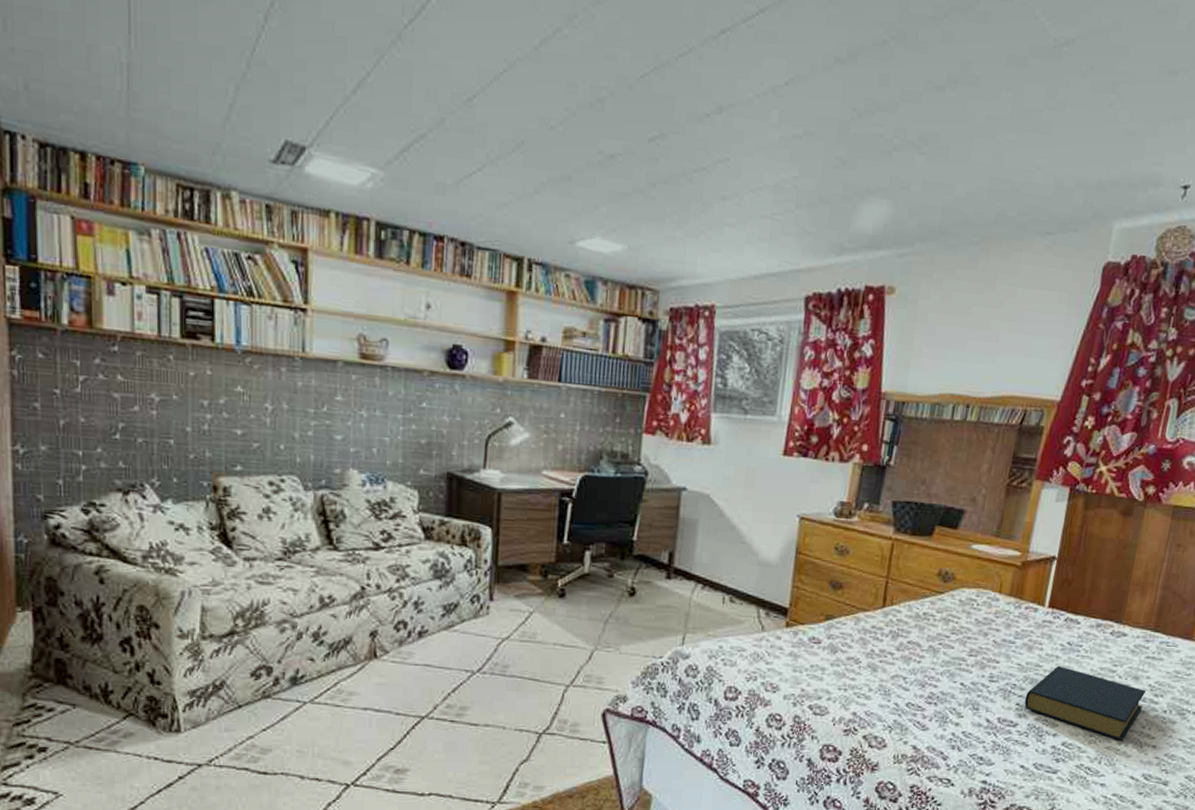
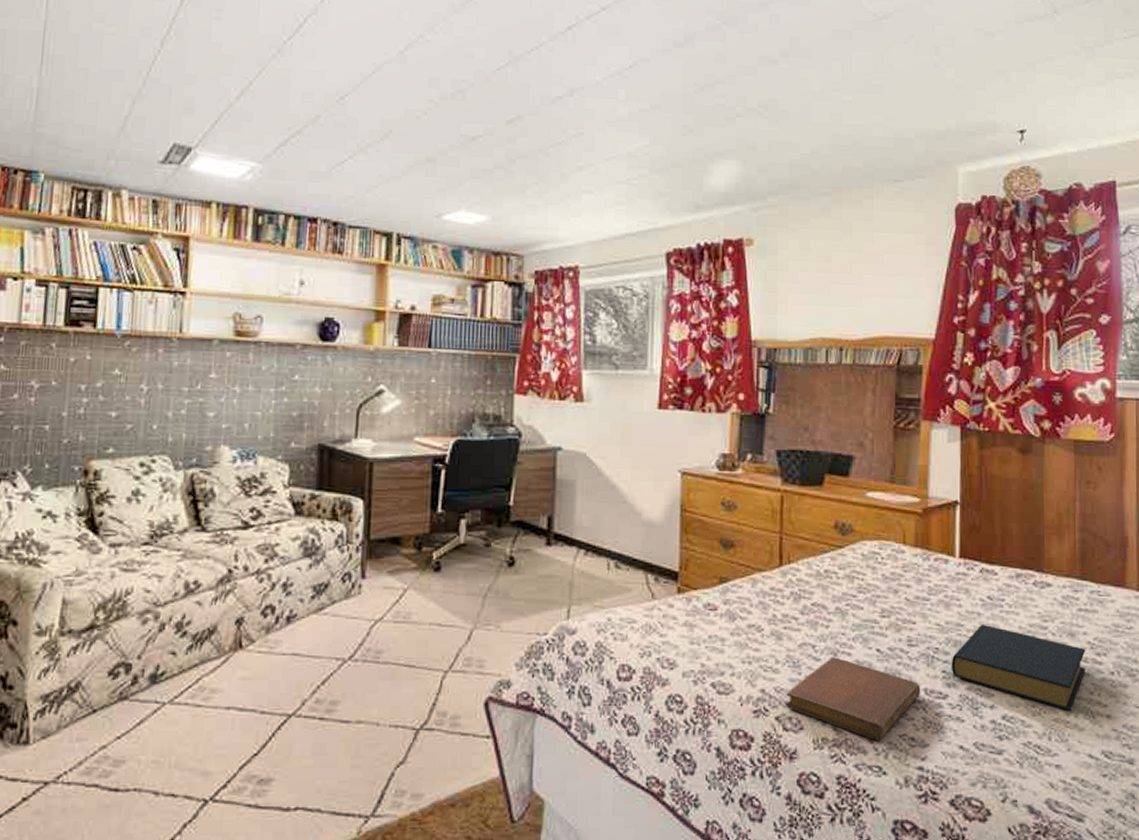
notebook: none [873,688,995,759] -> present [786,657,921,742]

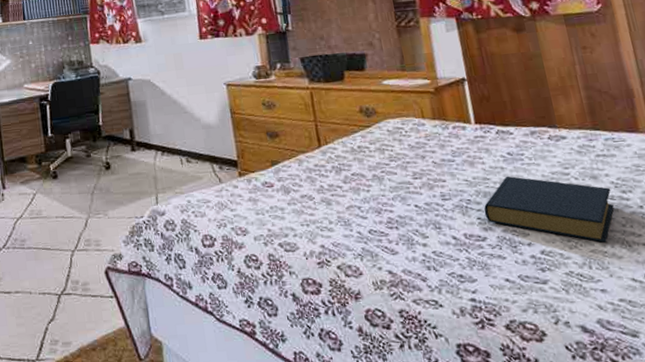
notebook: present [786,657,921,742] -> none [342,215,462,280]

